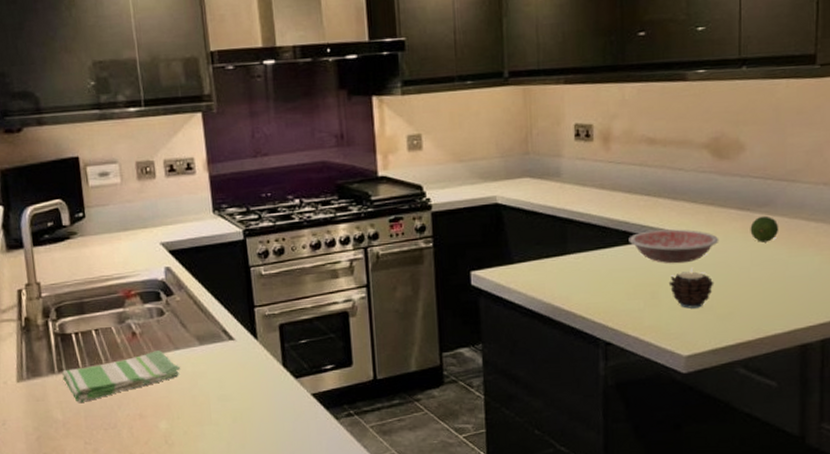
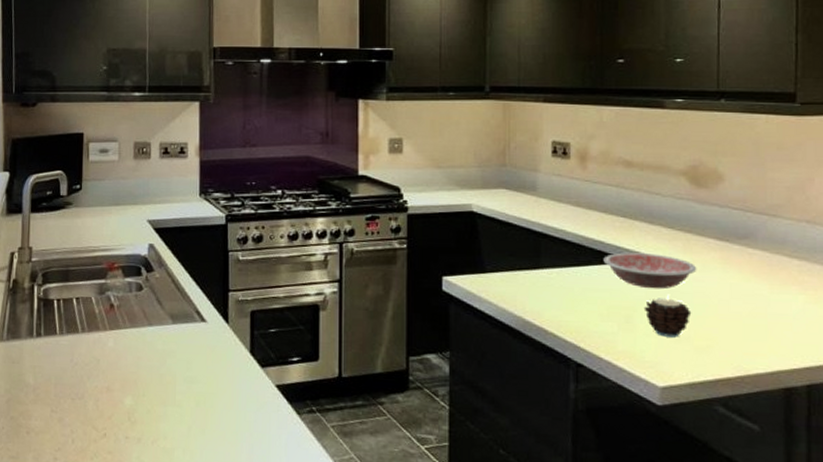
dish towel: present [62,350,180,402] -> none [40,325,151,369]
fruit: present [750,215,779,242] -> none [729,248,760,276]

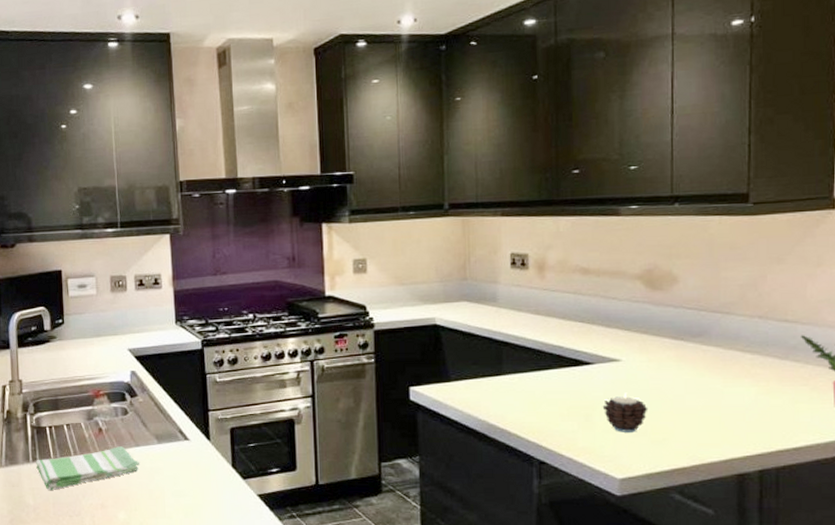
dish towel: none [40,325,151,369] -> present [36,446,139,490]
bowl: present [603,252,697,289] -> none [563,355,653,389]

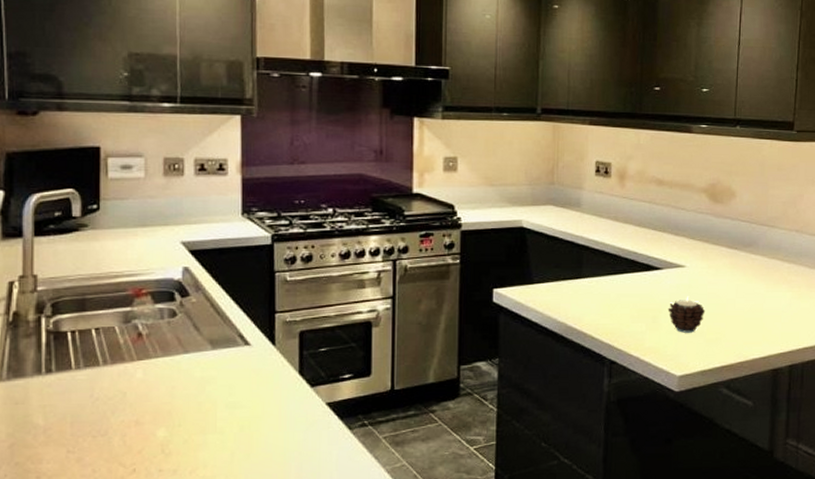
dish towel: present [36,446,139,490] -> none [50,353,187,407]

